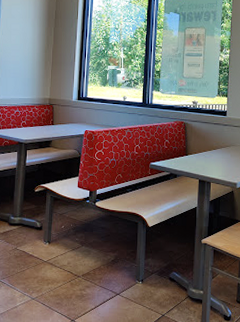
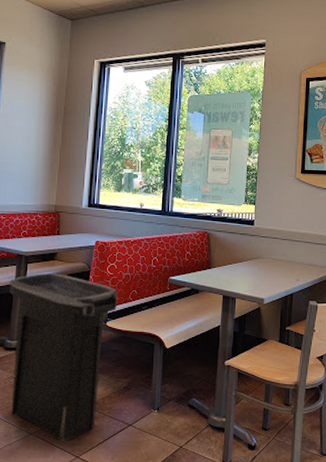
trash can: none [12,159,105,307] -> present [9,273,118,442]

